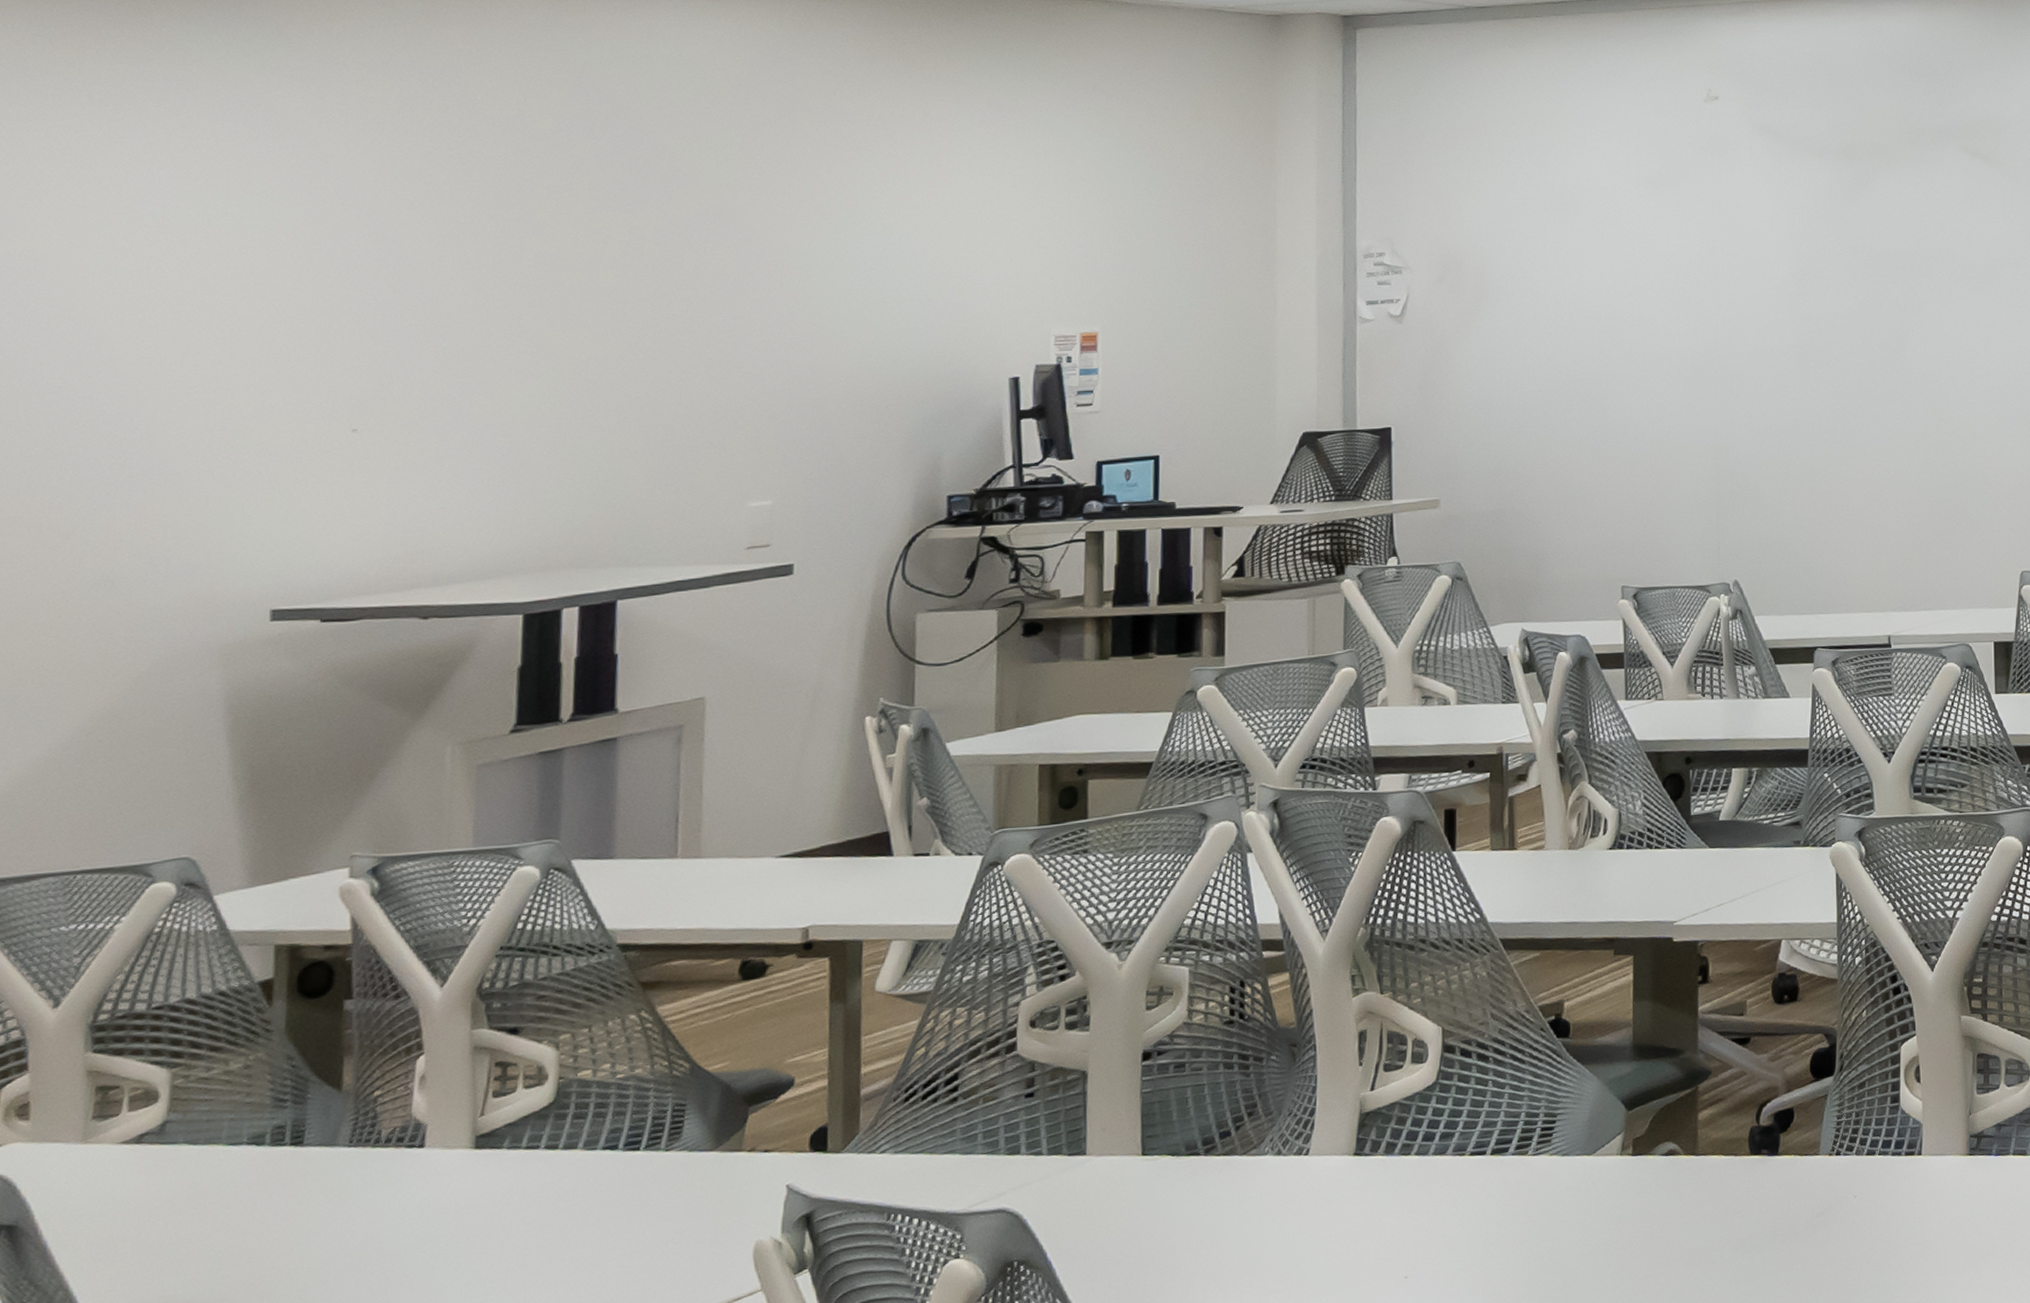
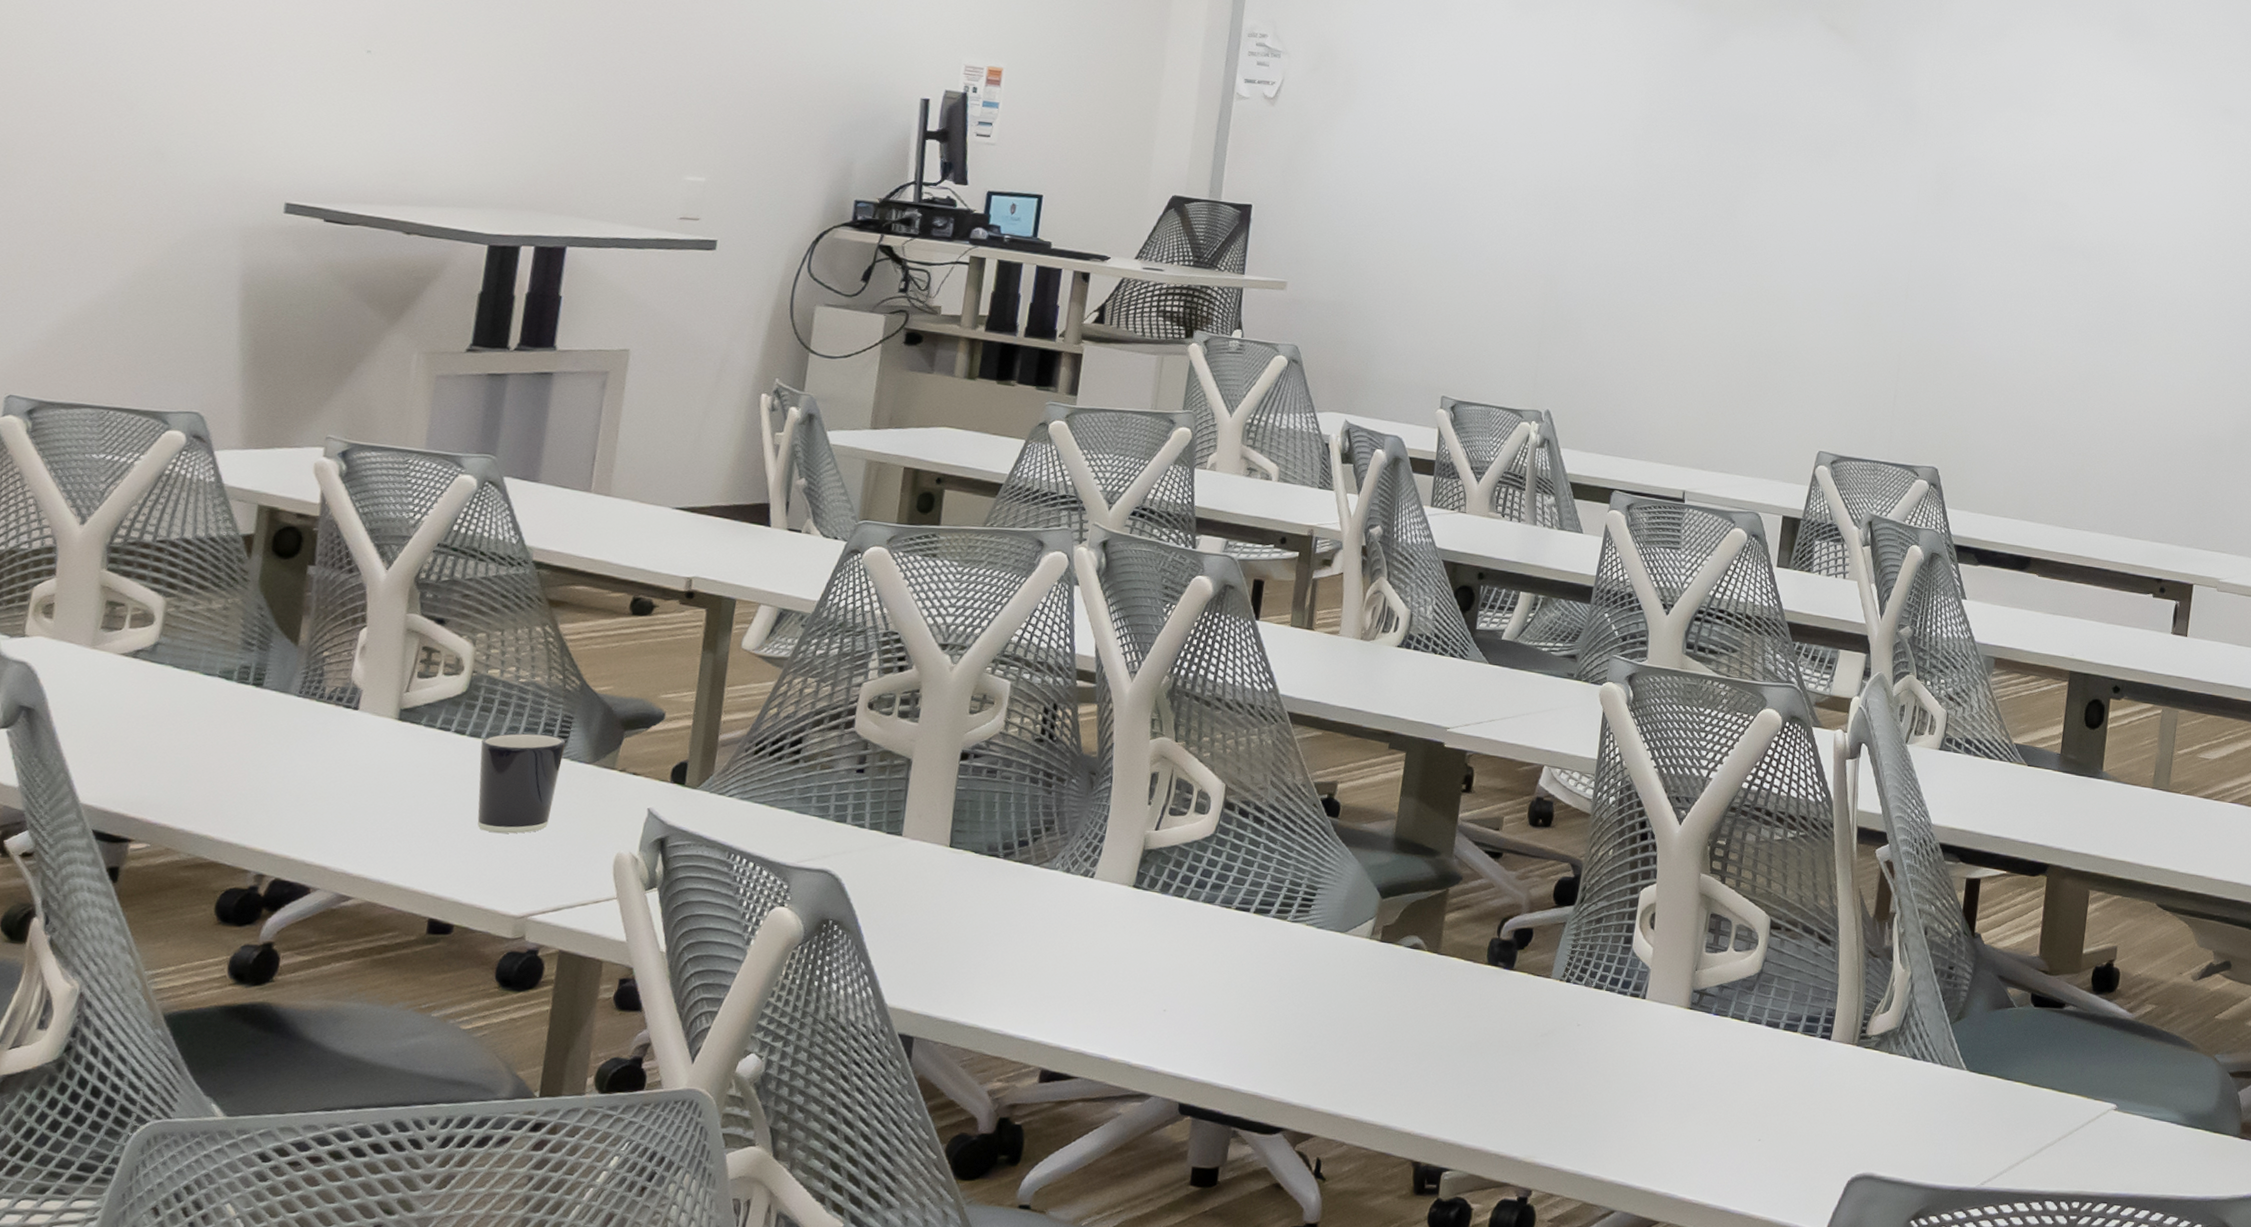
mug: none [578,1128,681,1249] -> present [477,733,566,834]

